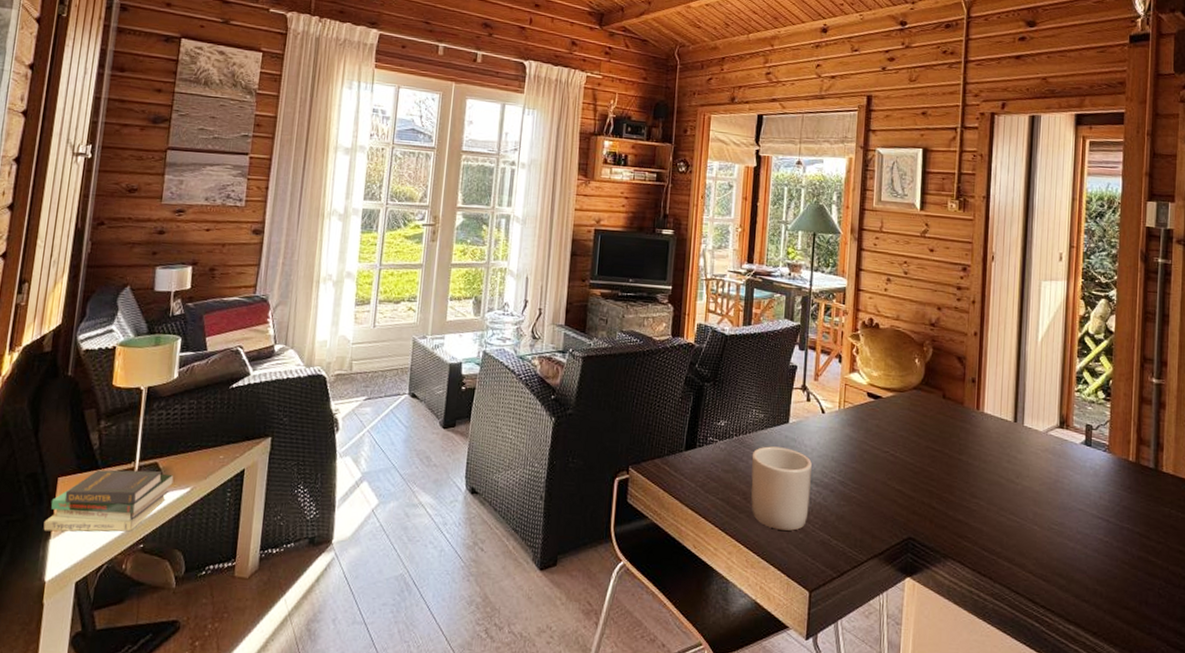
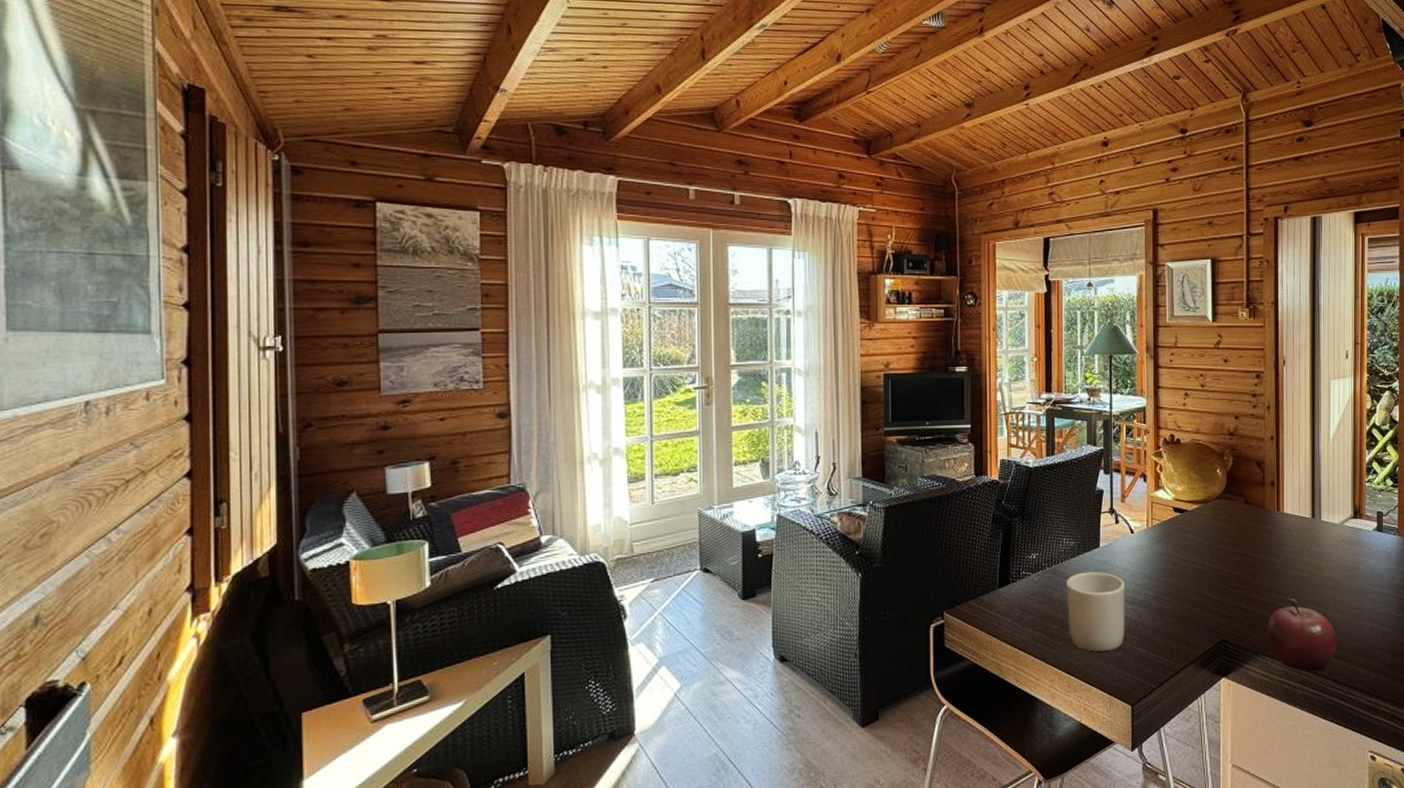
books: present [43,469,174,532] -> none [292,689,442,773]
fruit: none [958,503,1035,586] -> present [1267,598,1337,671]

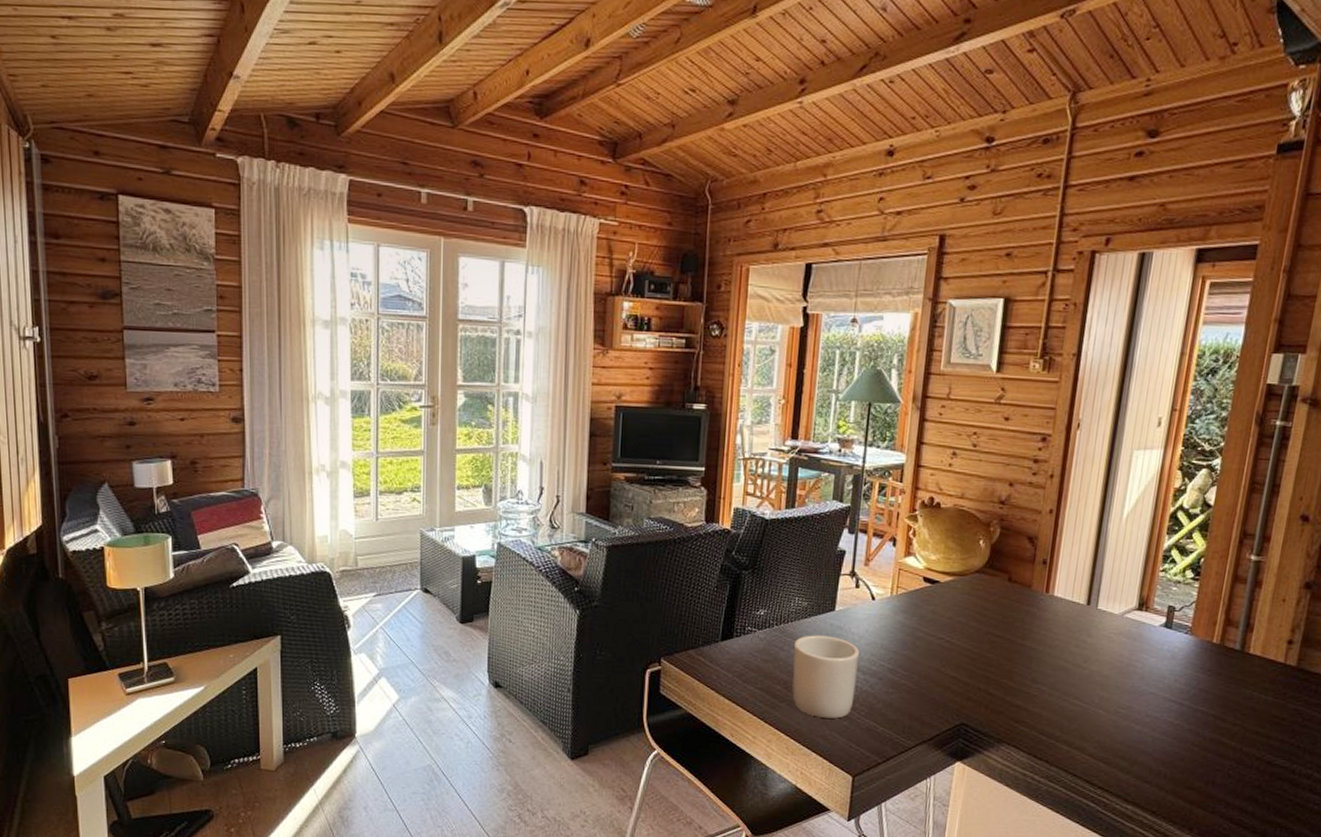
fruit: present [1267,598,1337,671] -> none [1014,688,1097,768]

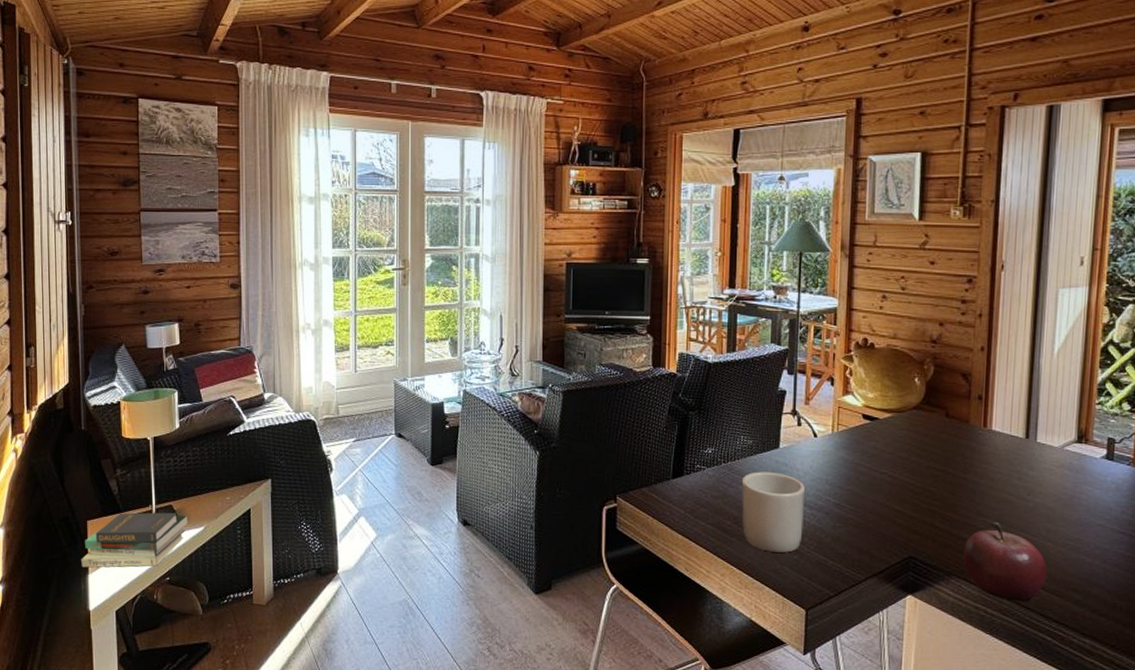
books: none [62,670,186,730] -> present [81,512,188,568]
fruit: none [1014,688,1097,768] -> present [963,521,1047,601]

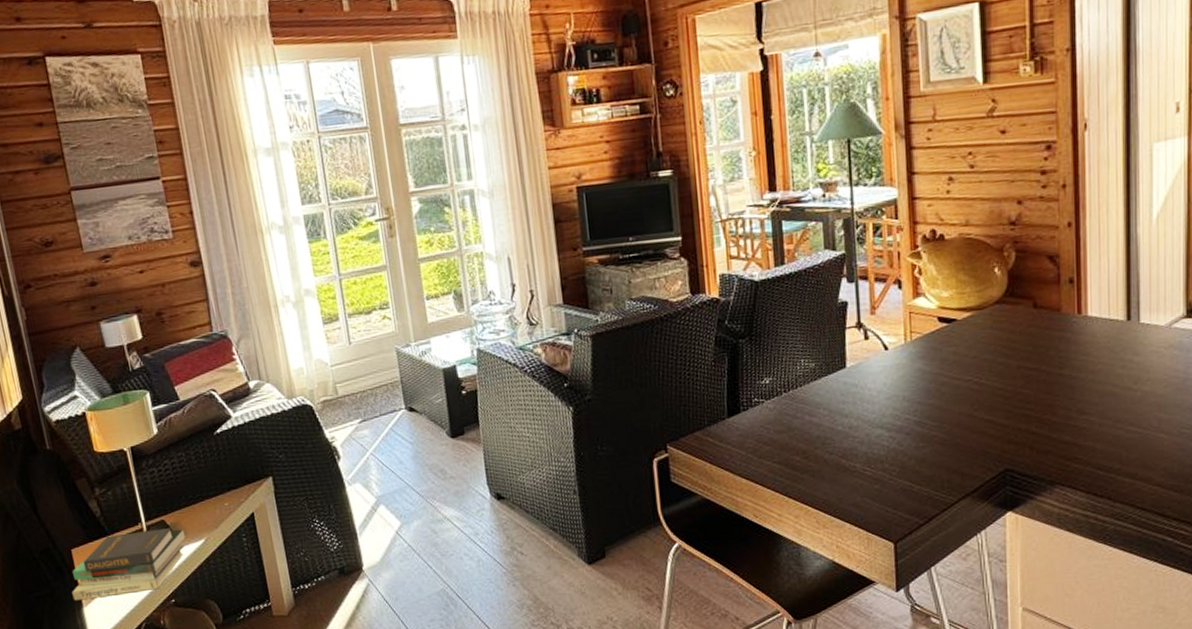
mug: present [741,471,806,553] -> none [806,395,883,485]
fruit: present [963,521,1047,601] -> none [1066,418,1163,503]

